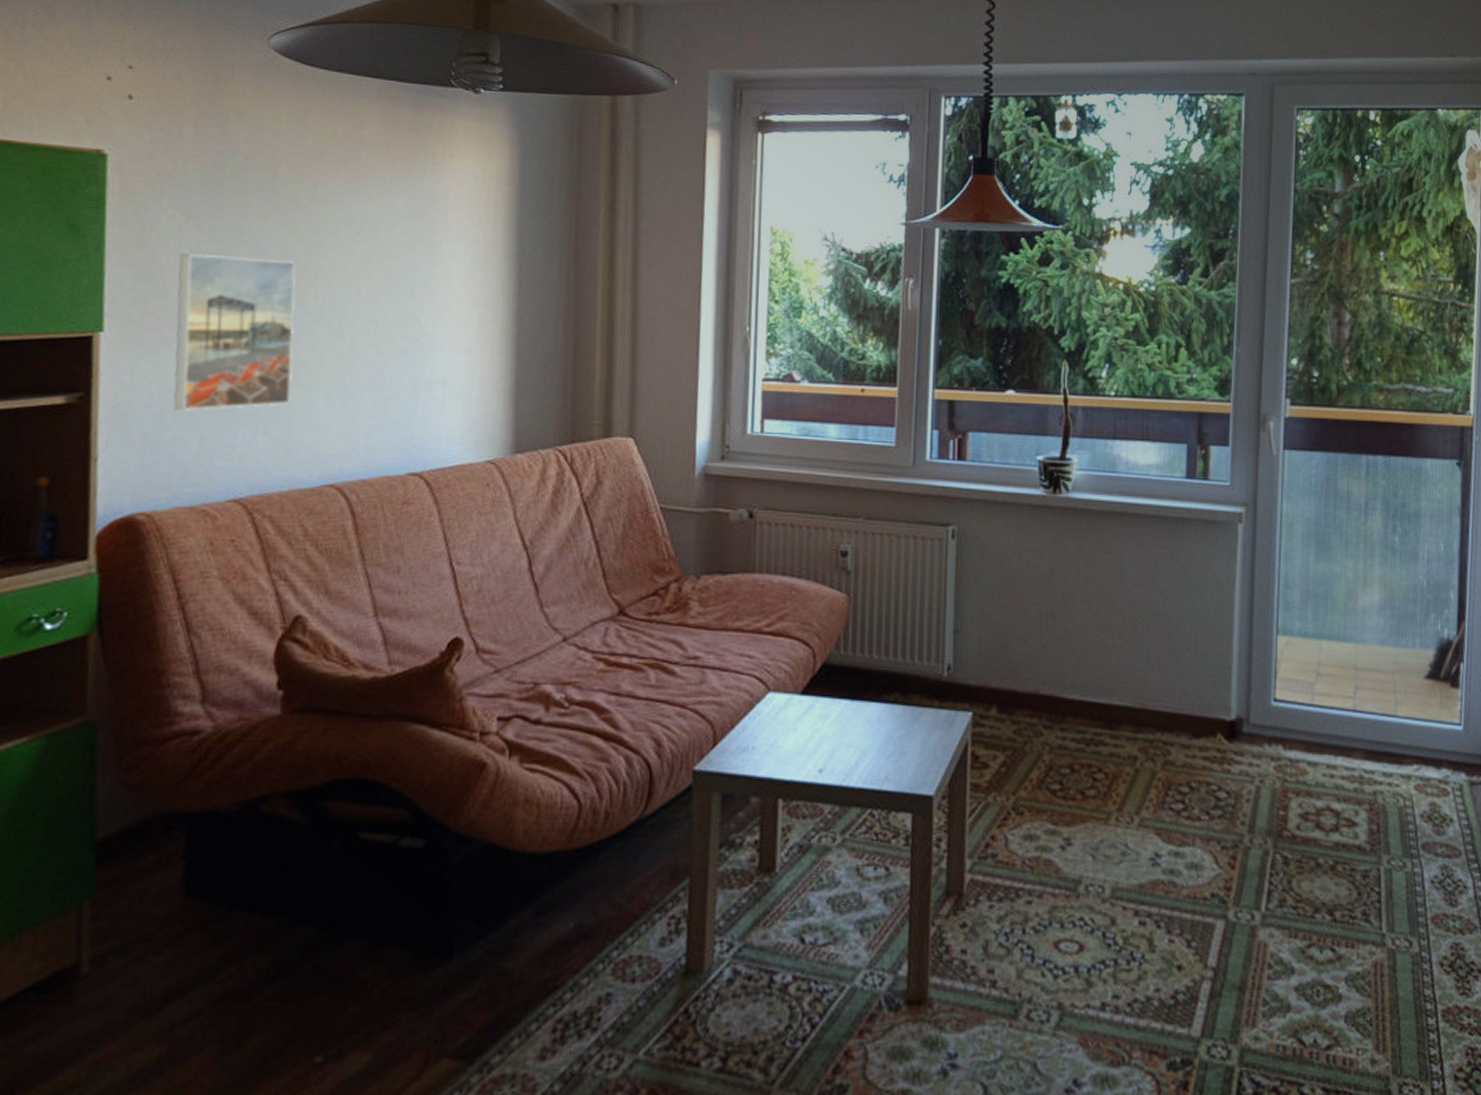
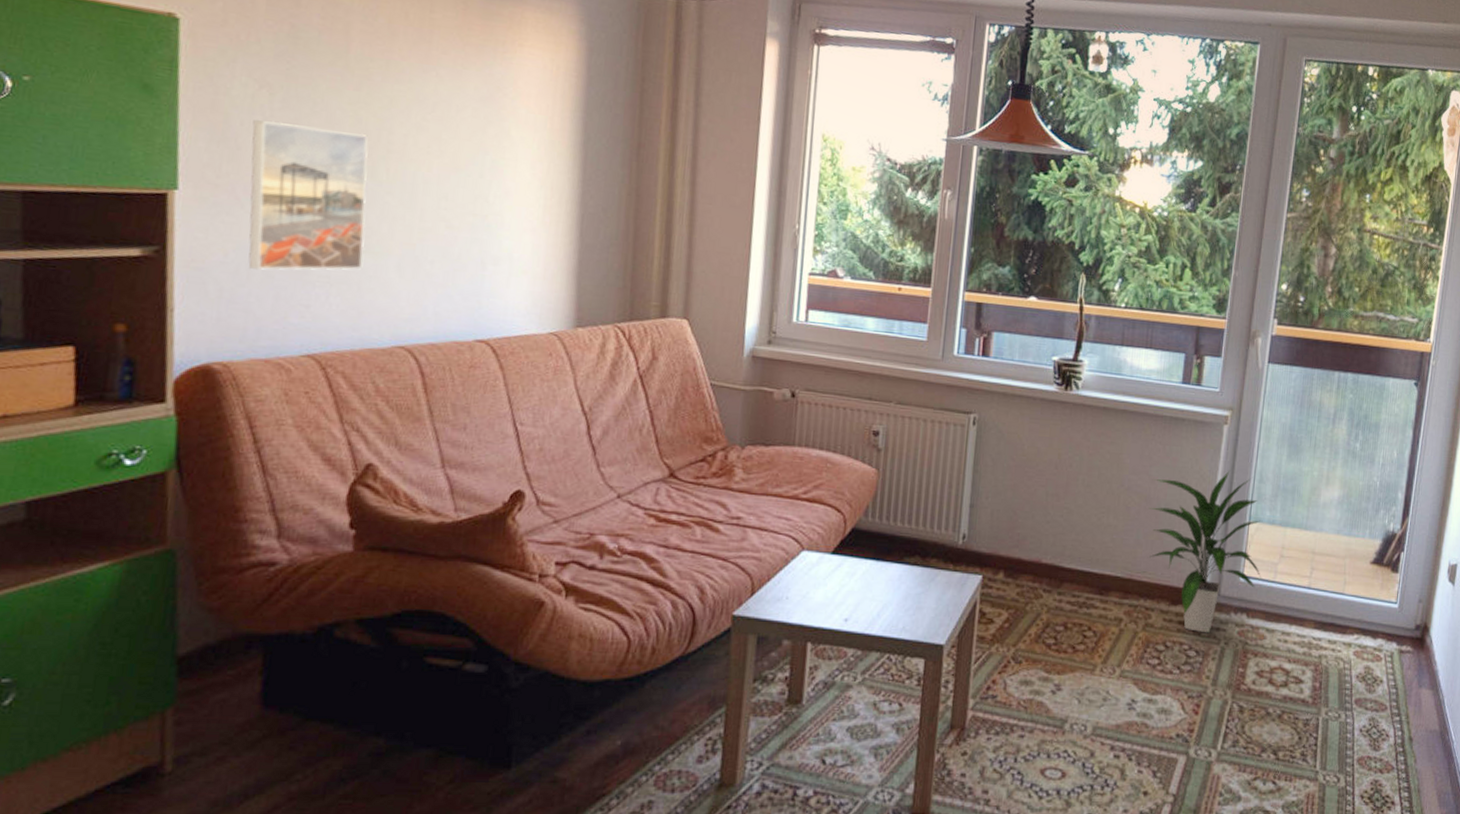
indoor plant: none [1158,575,1296,770] -> present [1148,470,1261,634]

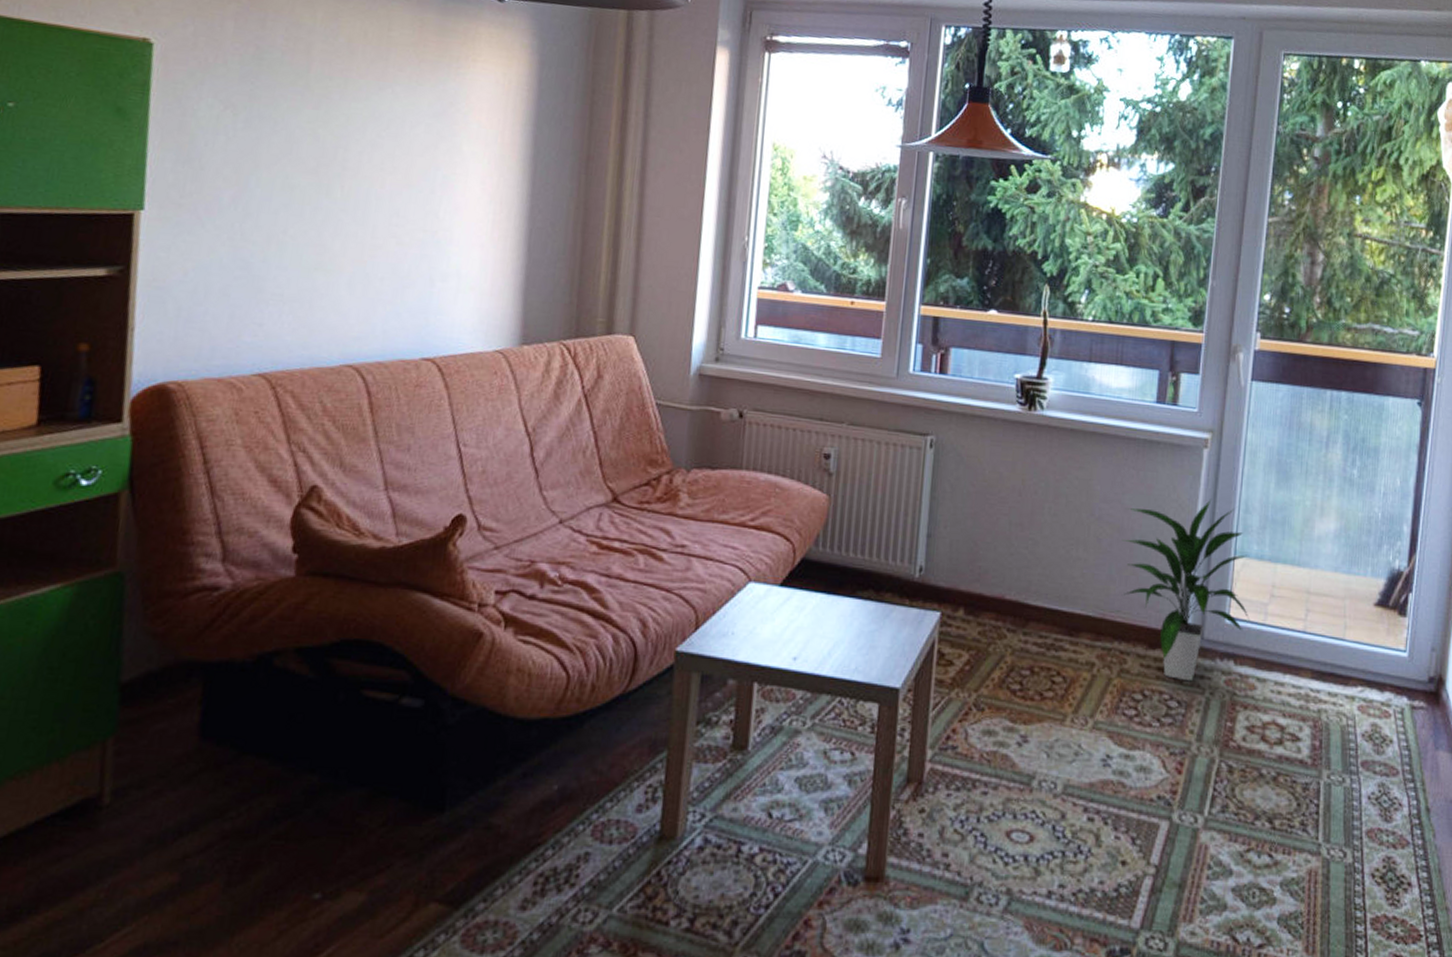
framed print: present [248,119,368,271] -> none [206,139,325,289]

